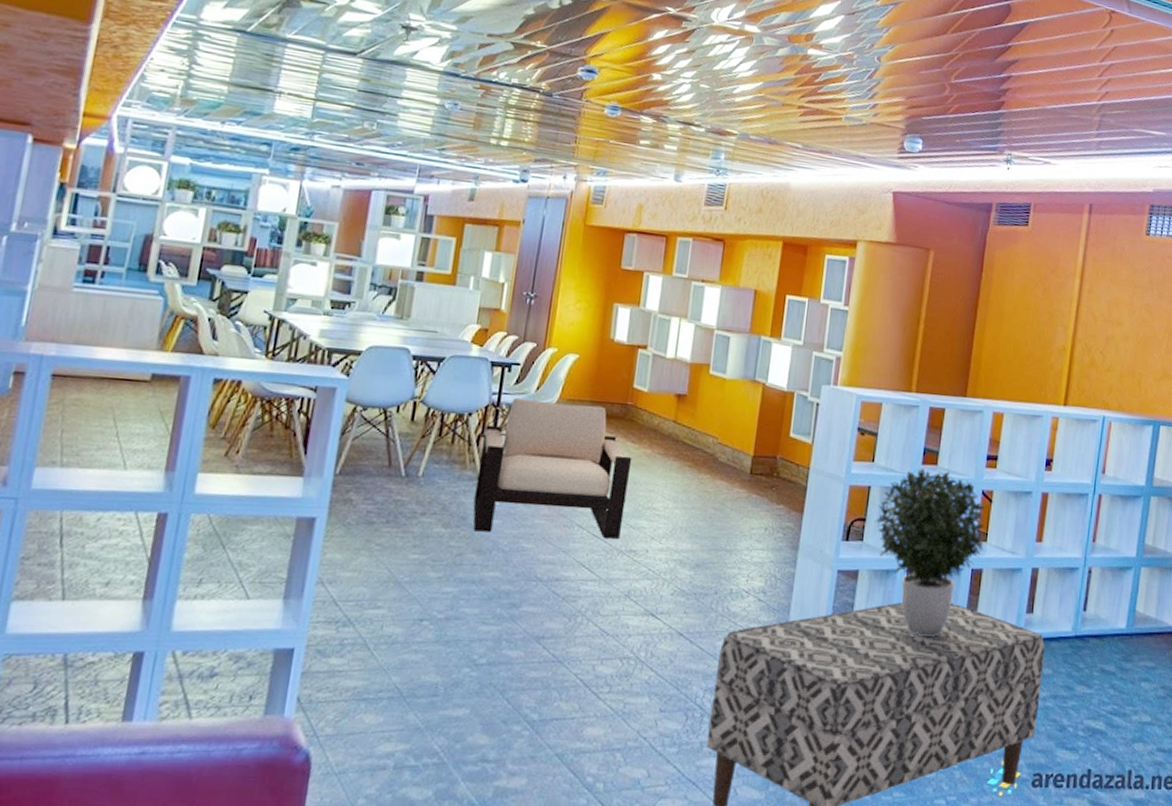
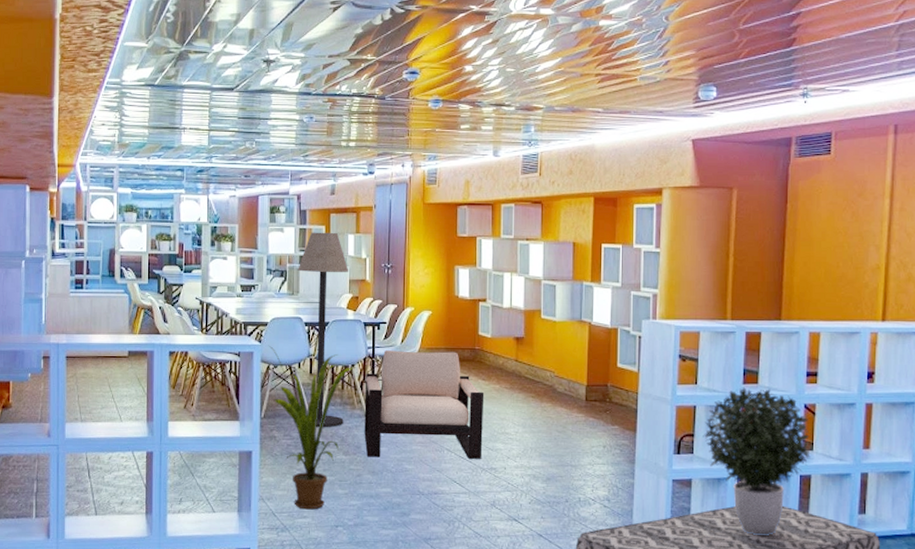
house plant: none [356,380,474,598] -> present [268,345,356,510]
floor lamp: none [399,243,481,492] -> present [298,232,349,428]

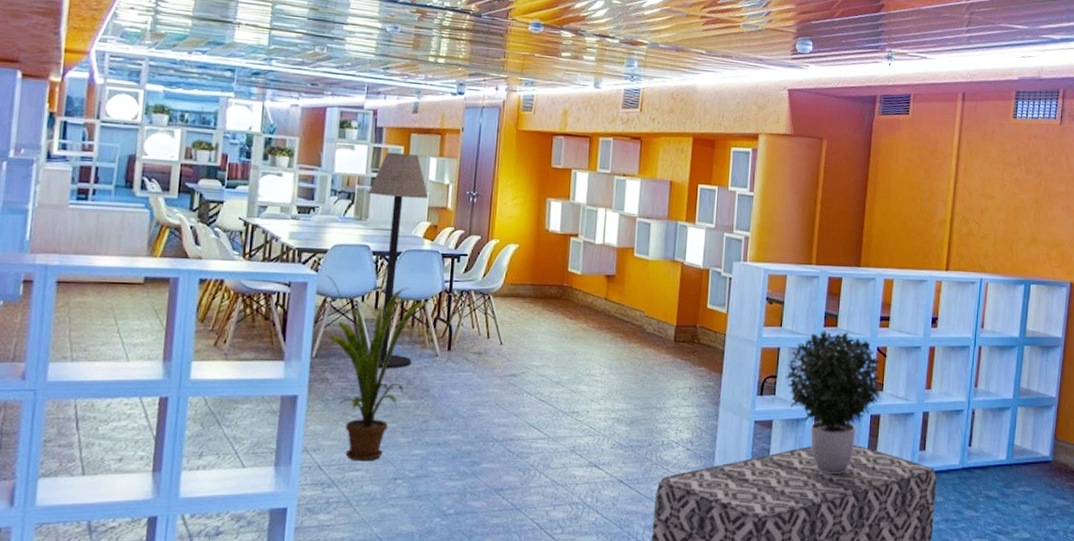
armchair: present [364,350,485,460] -> none [434,285,571,403]

